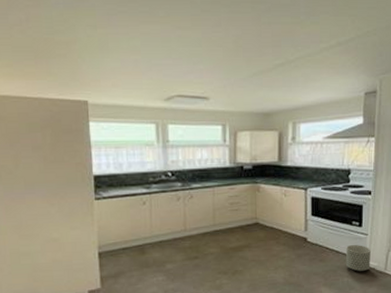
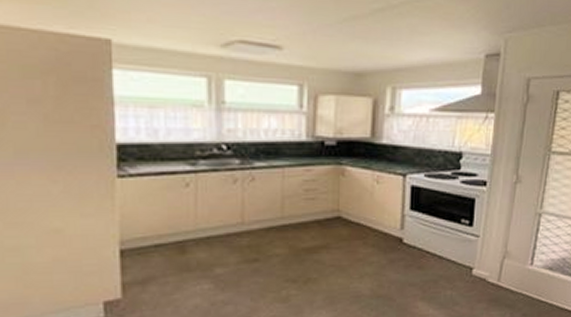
planter: present [345,245,371,272] -> none [449,249,482,283]

